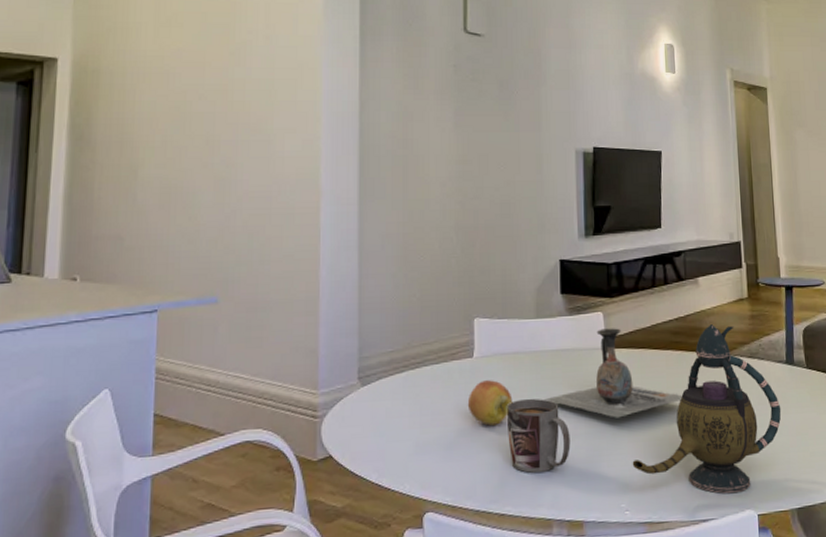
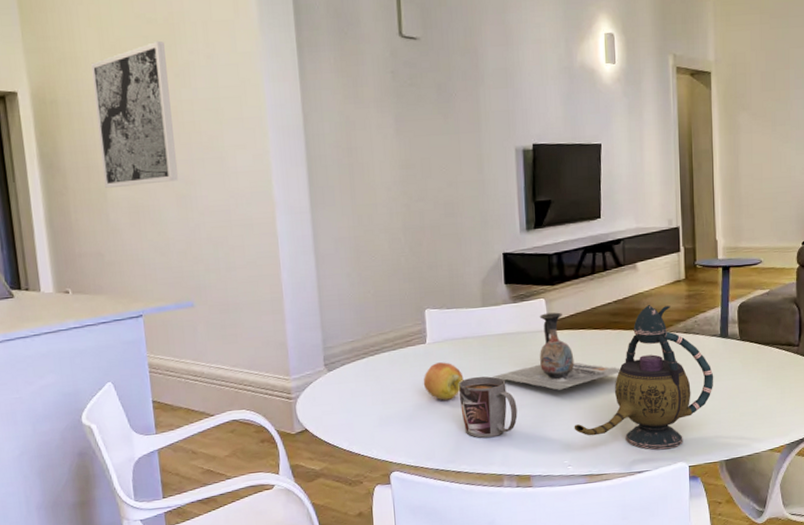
wall art: none [137,17,223,165] -> present [91,40,178,188]

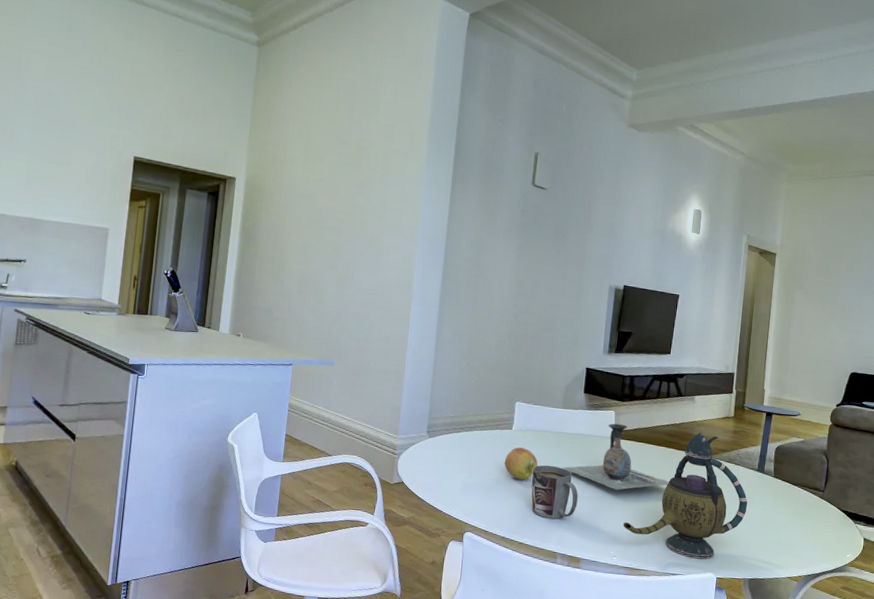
wall art: present [91,40,178,188] -> none [285,157,352,265]

